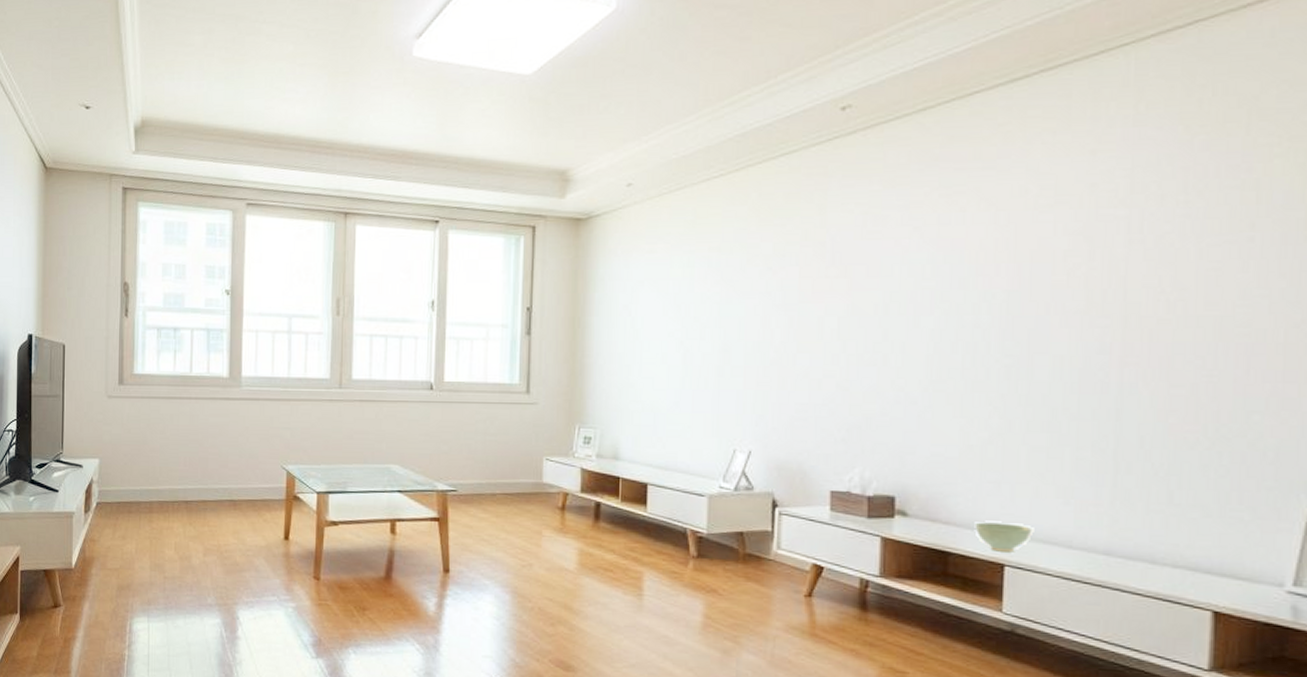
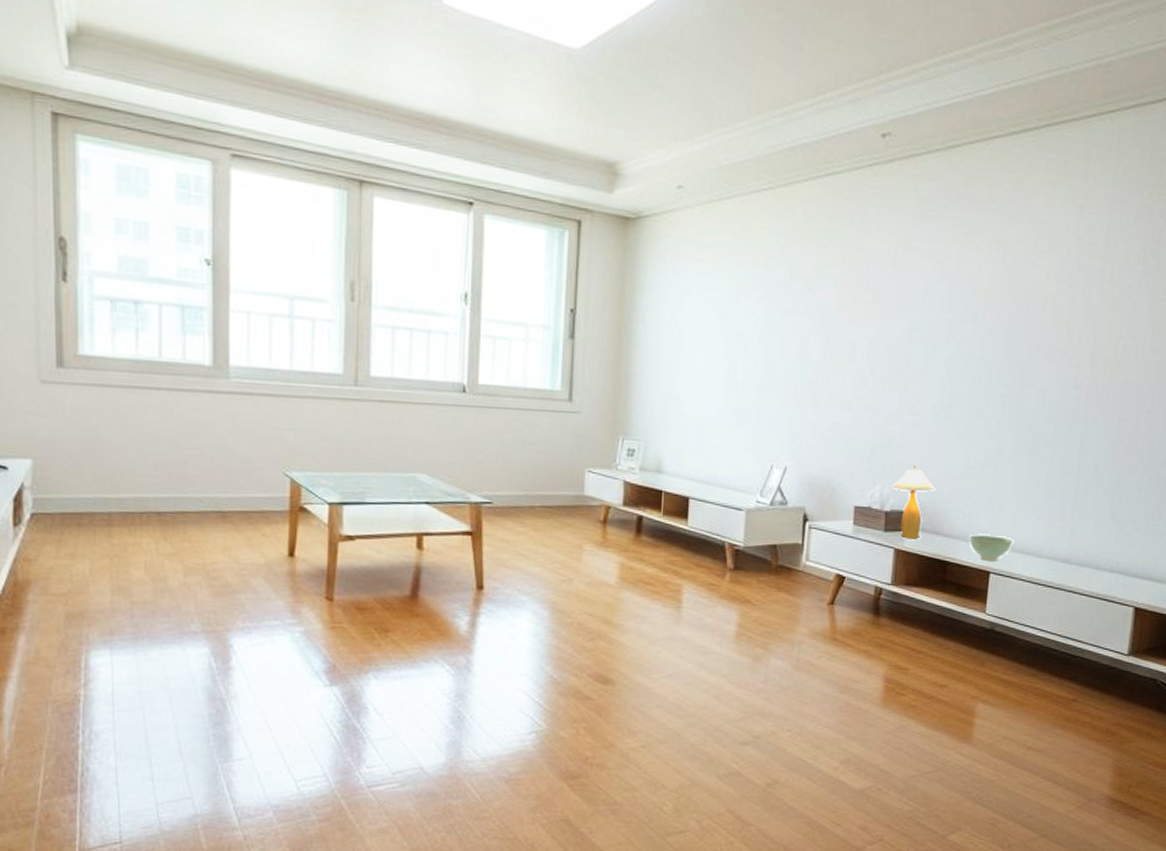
table lamp: none [876,446,926,527] -> present [893,465,934,539]

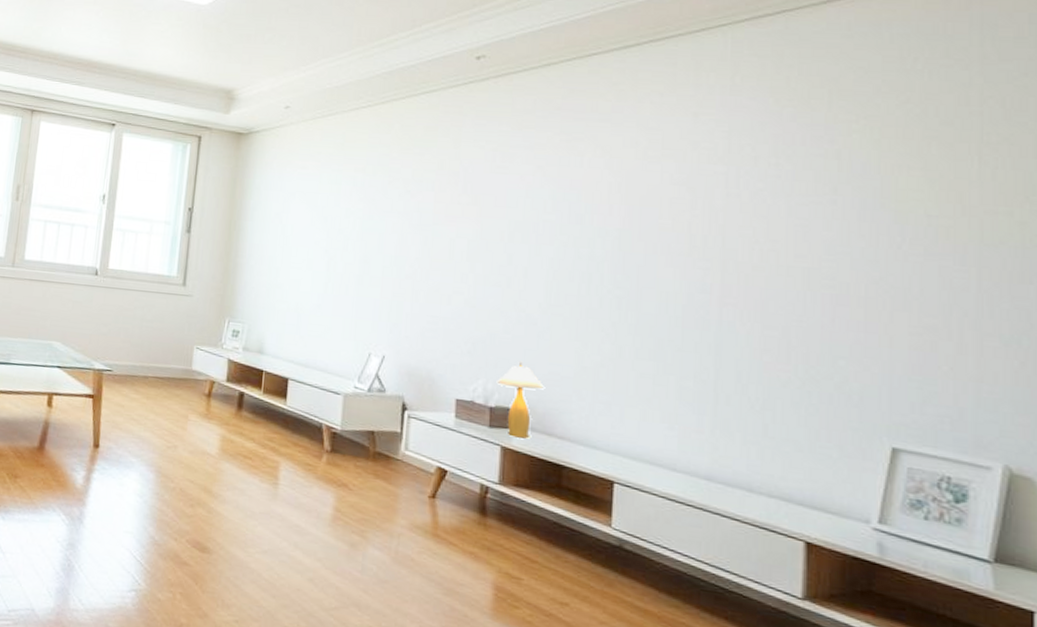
bowl: present [969,535,1013,561] -> none [587,439,640,471]

